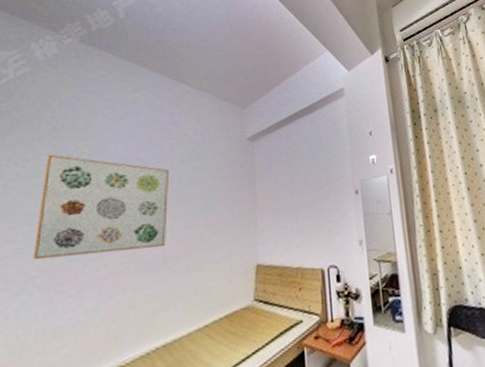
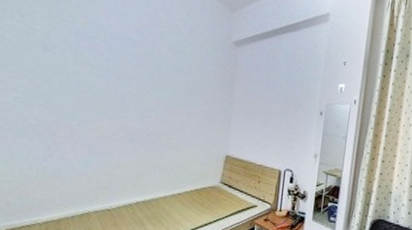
wall art: present [33,154,169,261] -> none [32,14,157,124]

